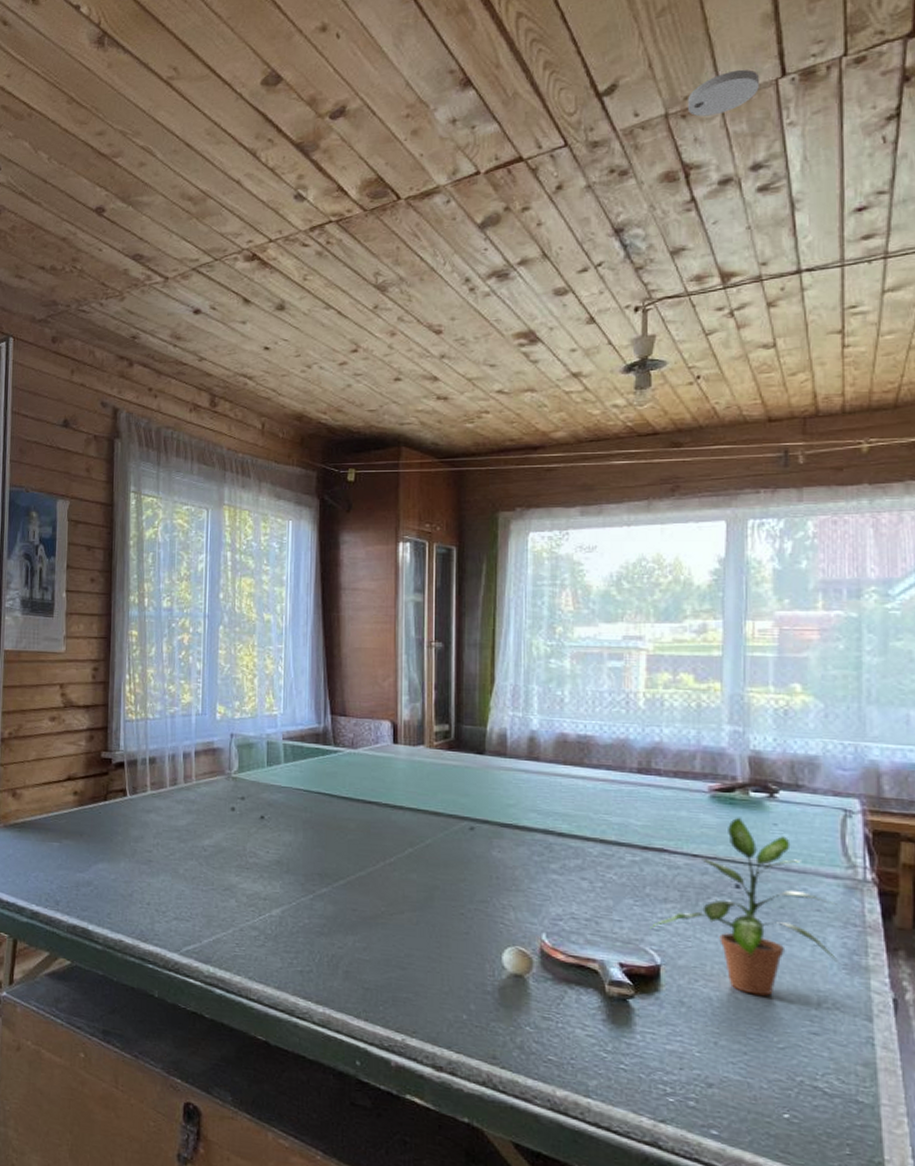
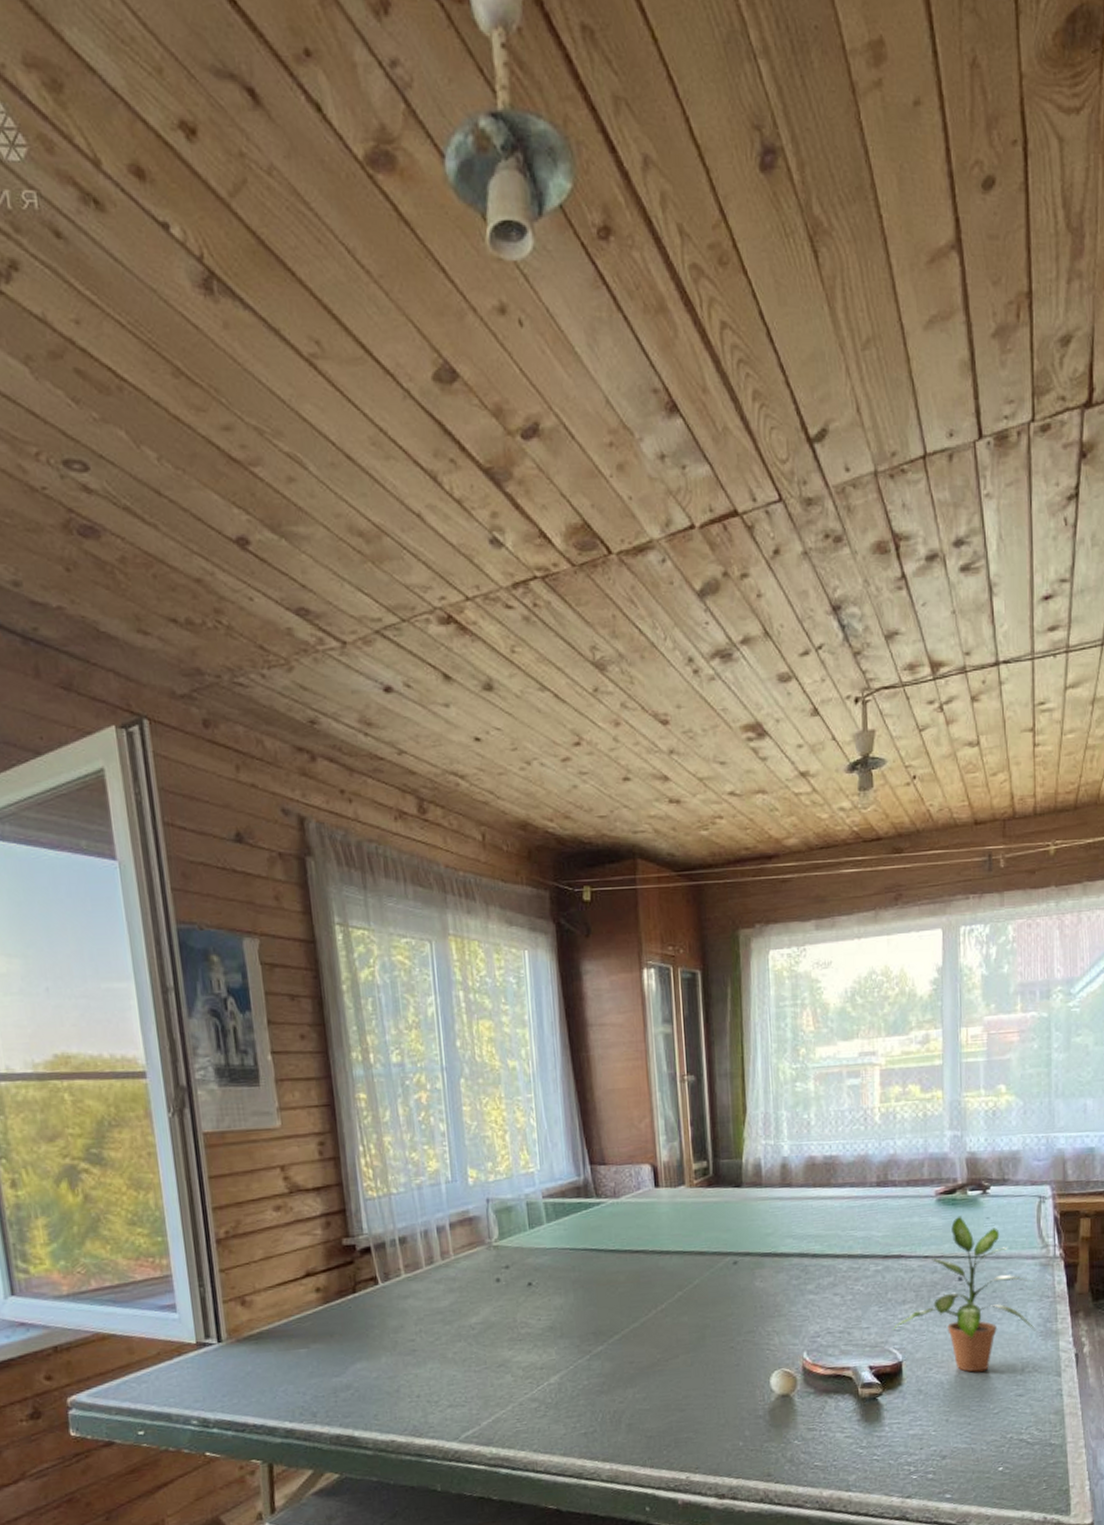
smoke detector: present [687,69,759,117] -> none [894,425,959,478]

